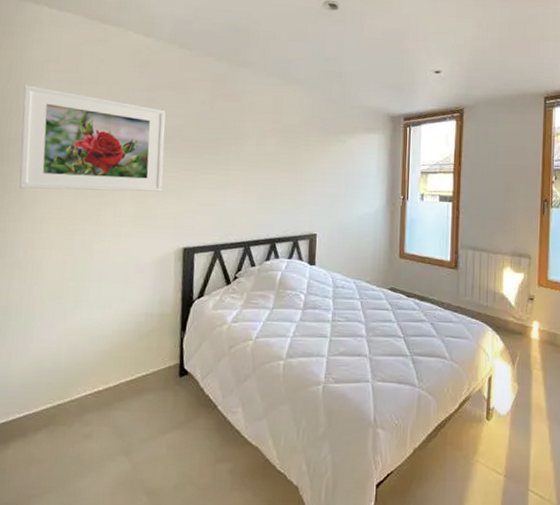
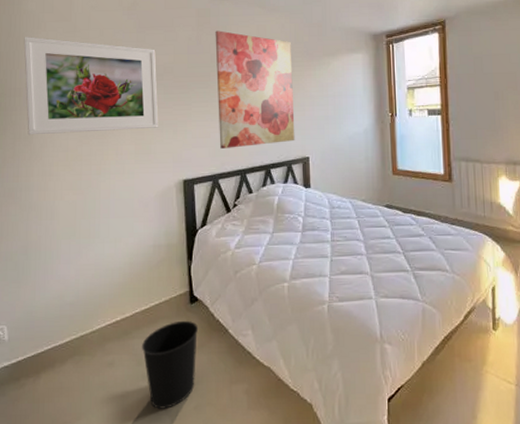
wastebasket: none [122,394,186,486] -> present [141,320,199,409]
wall art: none [225,97,308,219] -> present [215,30,295,149]

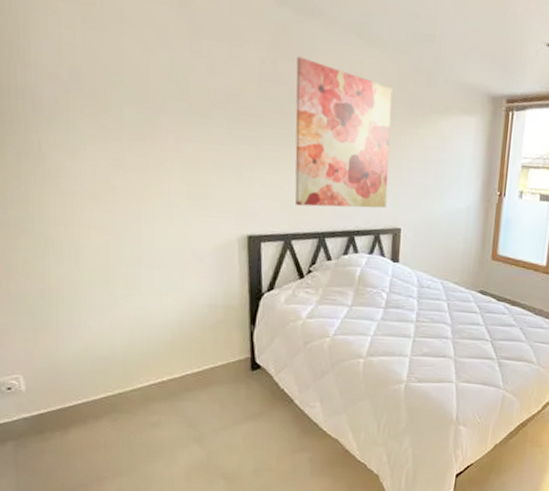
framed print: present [24,37,159,136] -> none [25,16,219,169]
wastebasket: present [141,320,199,409] -> none [192,386,260,471]

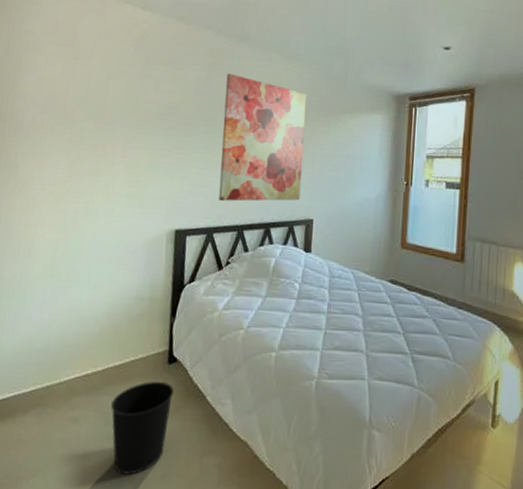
wastebasket: none [192,386,260,471] -> present [110,381,175,475]

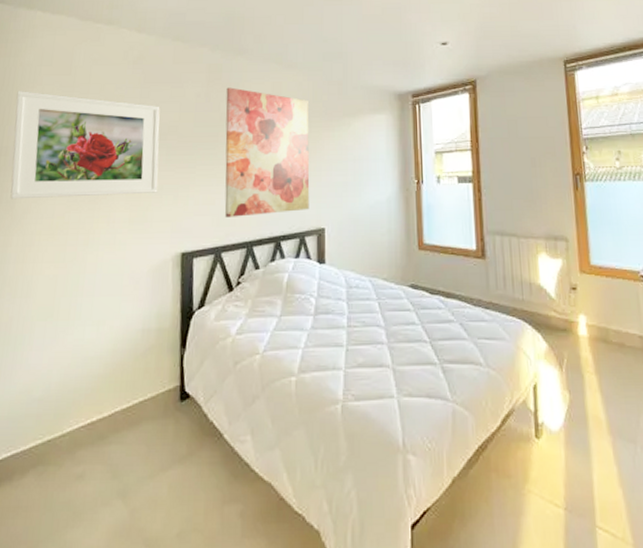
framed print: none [14,58,161,171] -> present [10,91,160,200]
wastebasket: present [110,381,175,475] -> none [118,422,189,536]

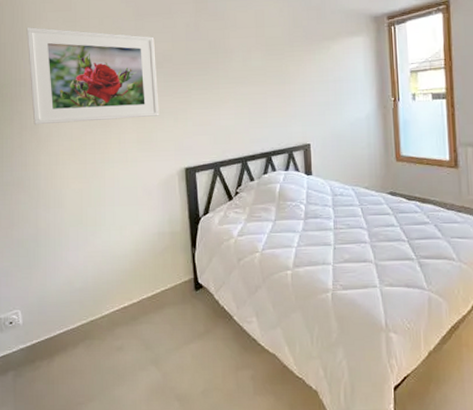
wall art: present [224,87,310,217] -> none [213,16,296,136]

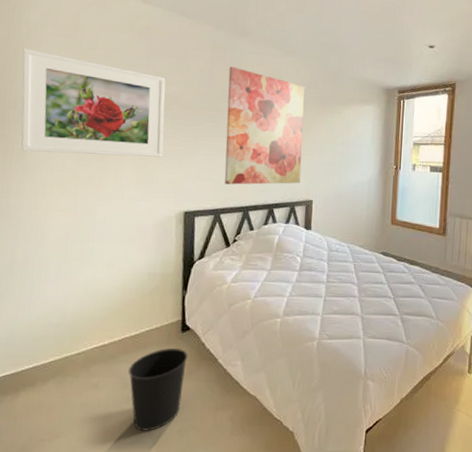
wastebasket: none [148,307,204,393] -> present [127,348,188,431]
wall art: none [213,16,296,136] -> present [224,66,305,185]

